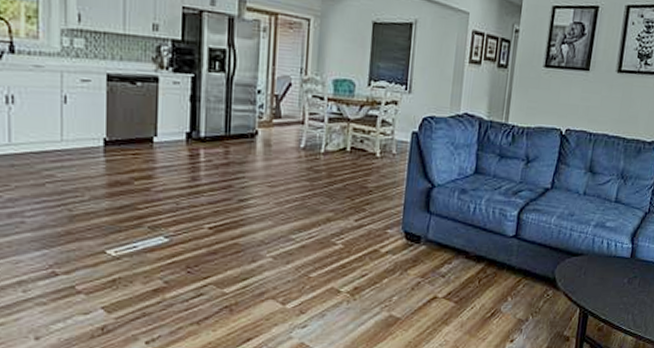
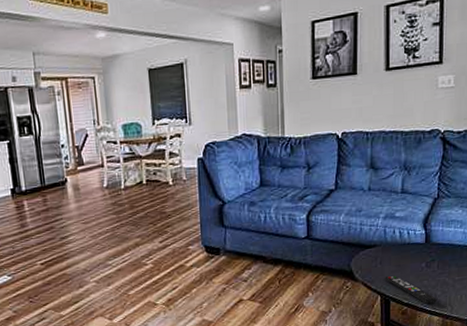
remote control: none [586,288,633,322] -> present [385,275,437,304]

